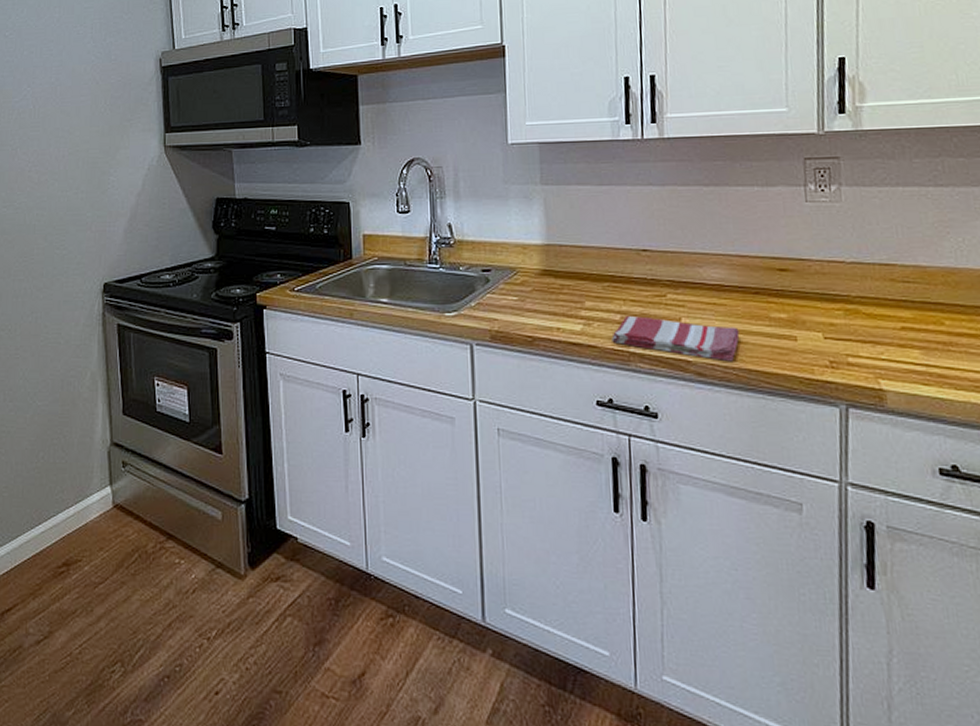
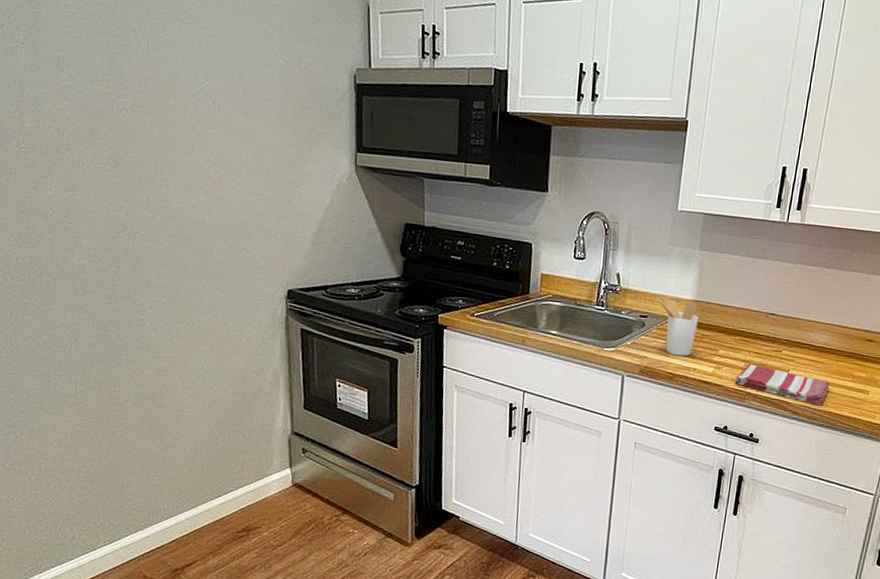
utensil holder: none [499,246,554,314] -> present [657,298,699,357]

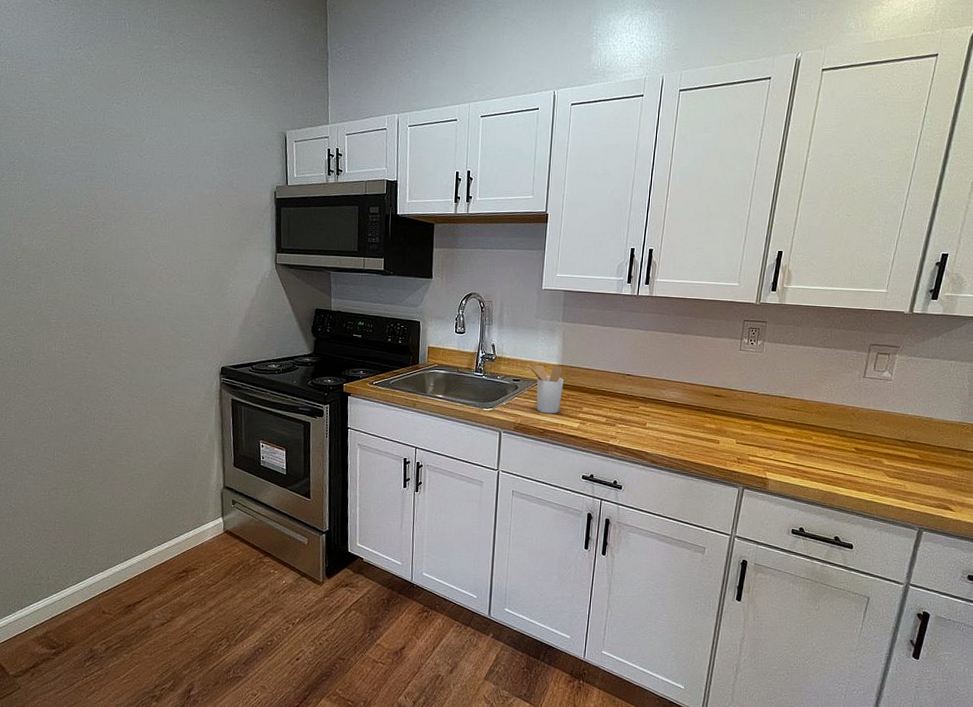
dish towel: present [734,364,830,406] -> none [598,420,683,455]

